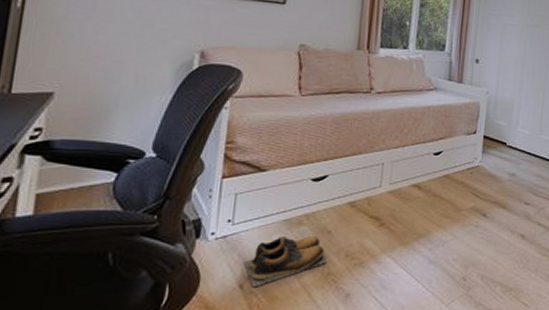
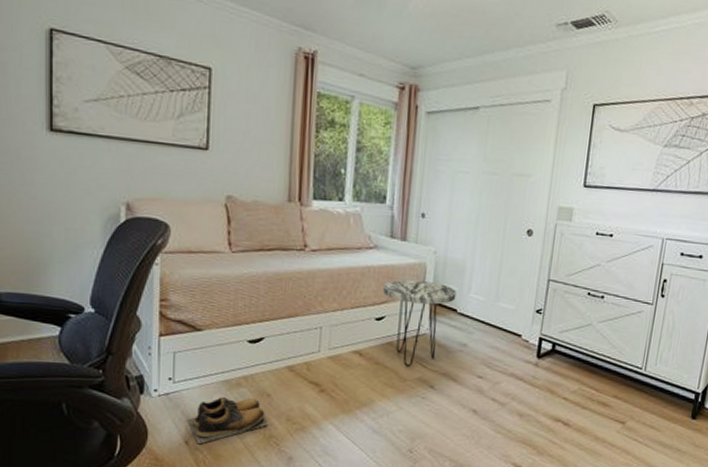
side table: none [440,117,506,197] -> present [382,279,456,366]

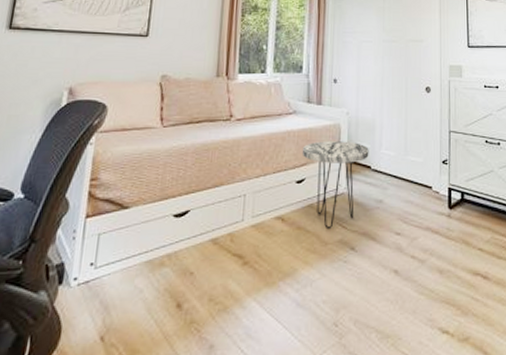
shoes: present [186,397,269,445] -> none [104,277,191,340]

